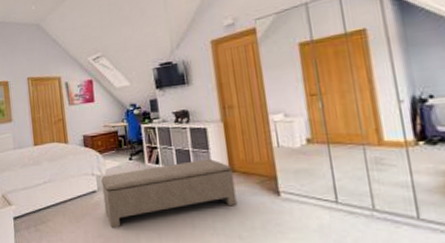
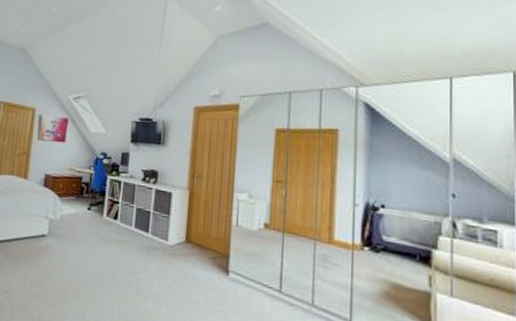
bench: present [101,158,237,228] -> none [50,220,189,279]

